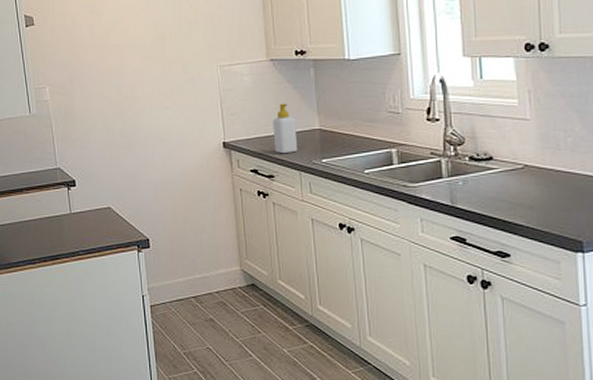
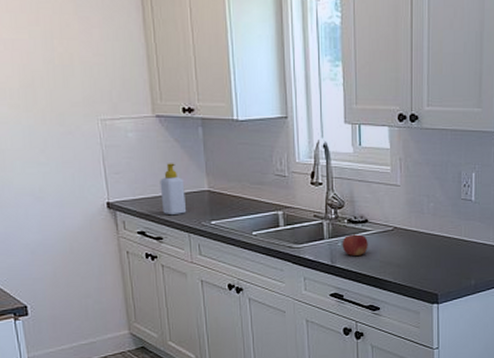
fruit: none [463,171,494,196] -> present [342,233,368,256]

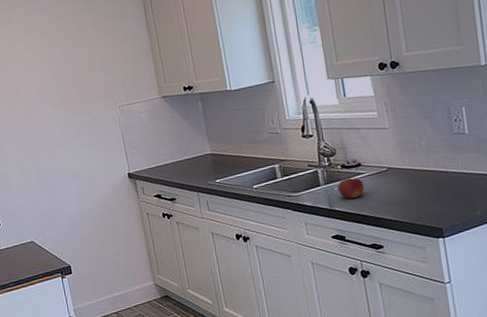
soap bottle: present [160,163,187,216] -> none [169,134,194,179]

